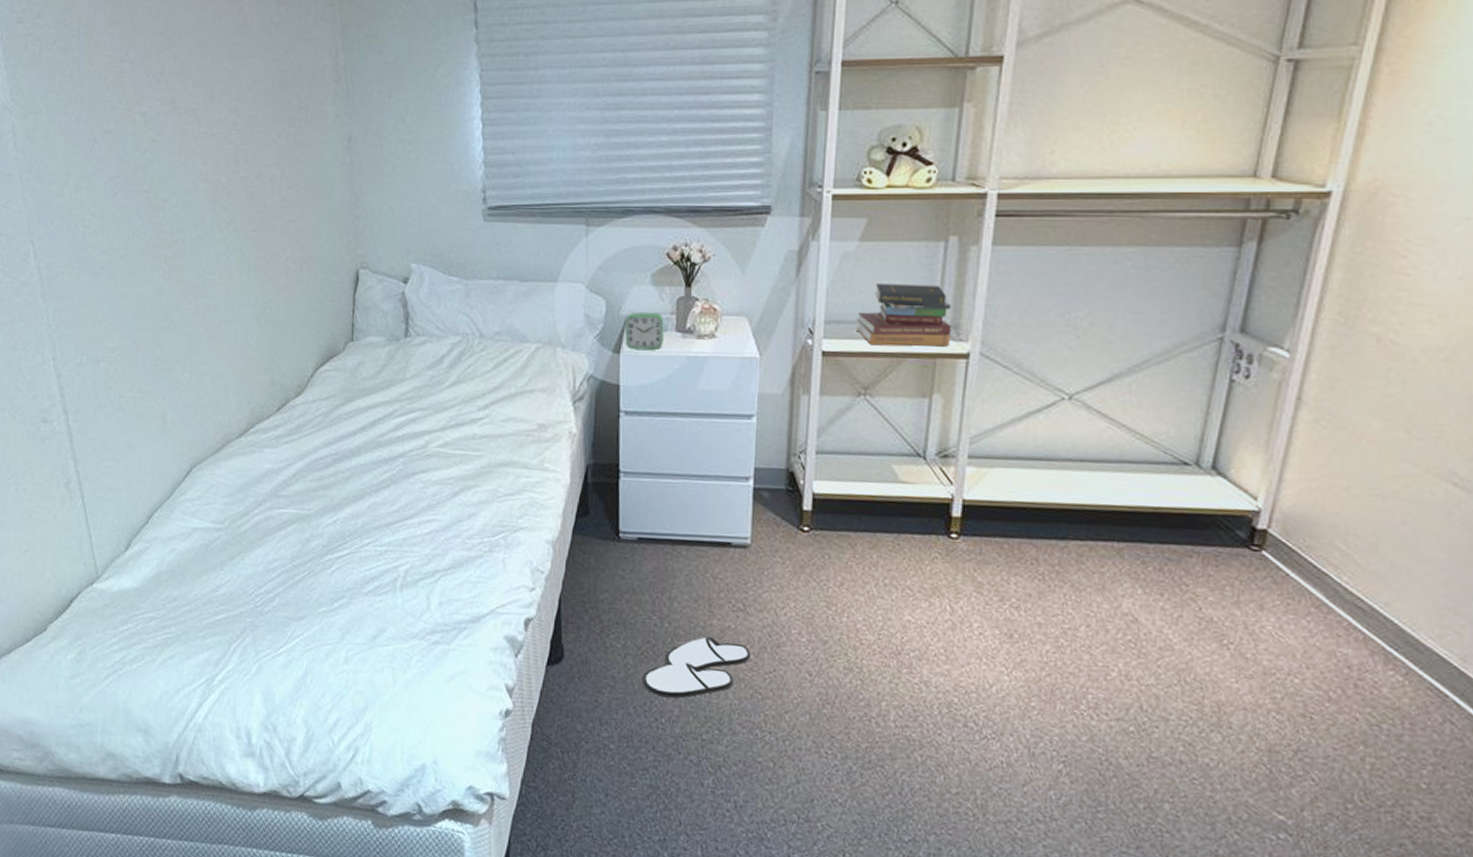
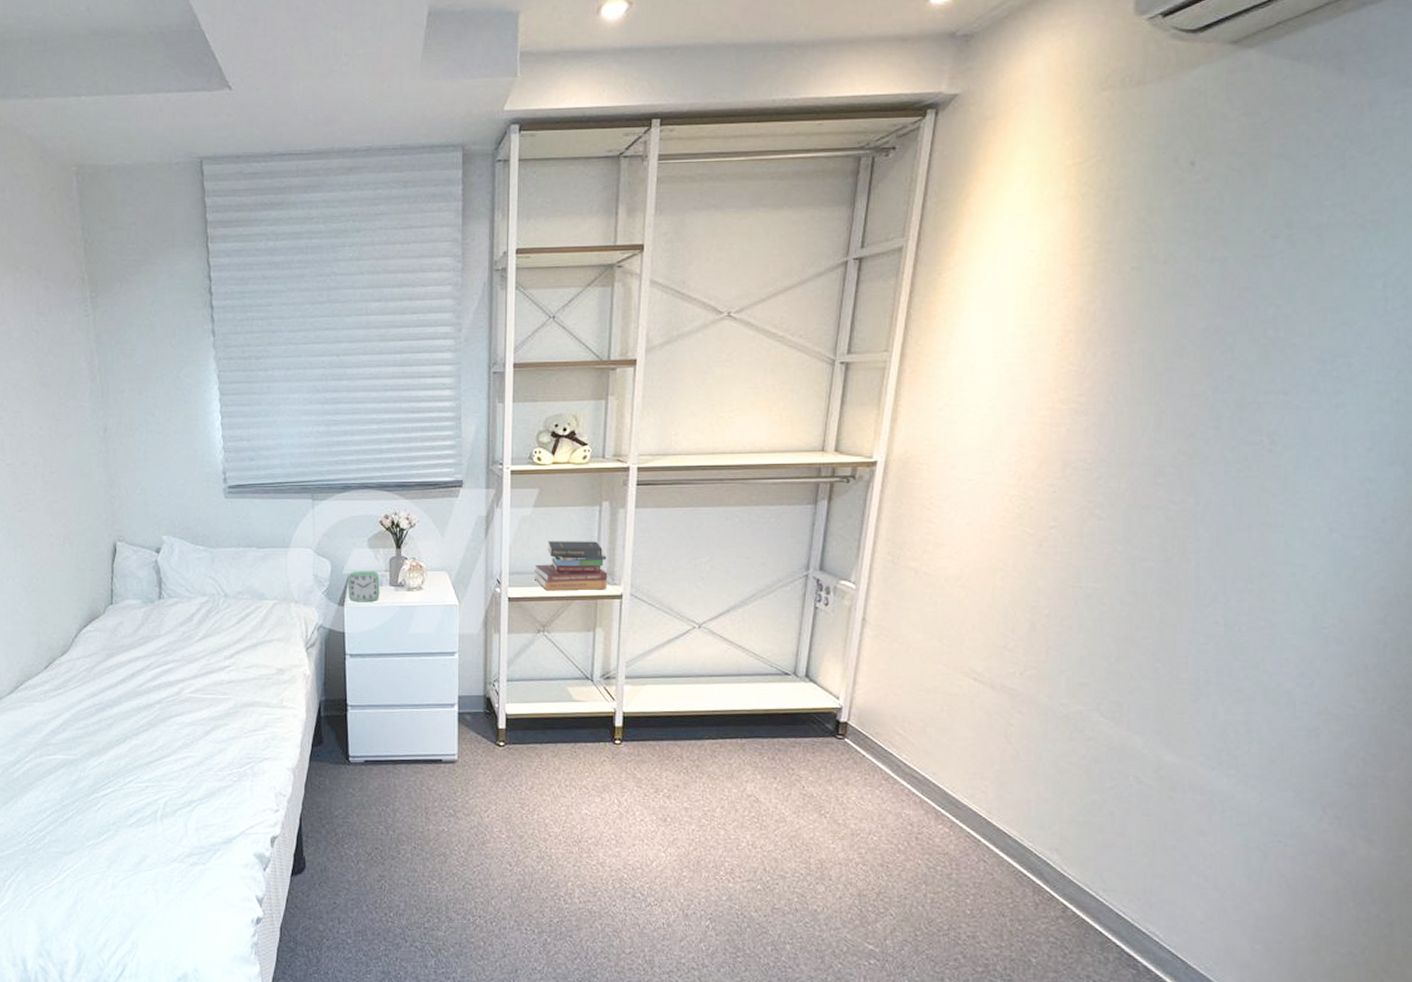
slippers: present [642,635,751,698] -> none [373,839,462,895]

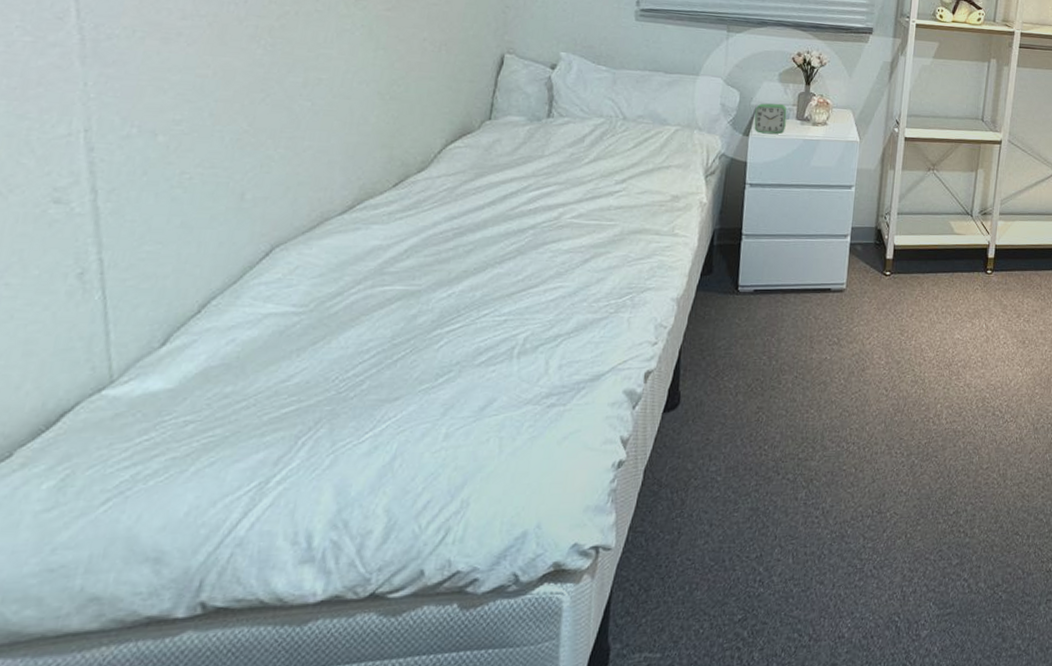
books: present [535,541,608,591] -> none [929,89,991,136]

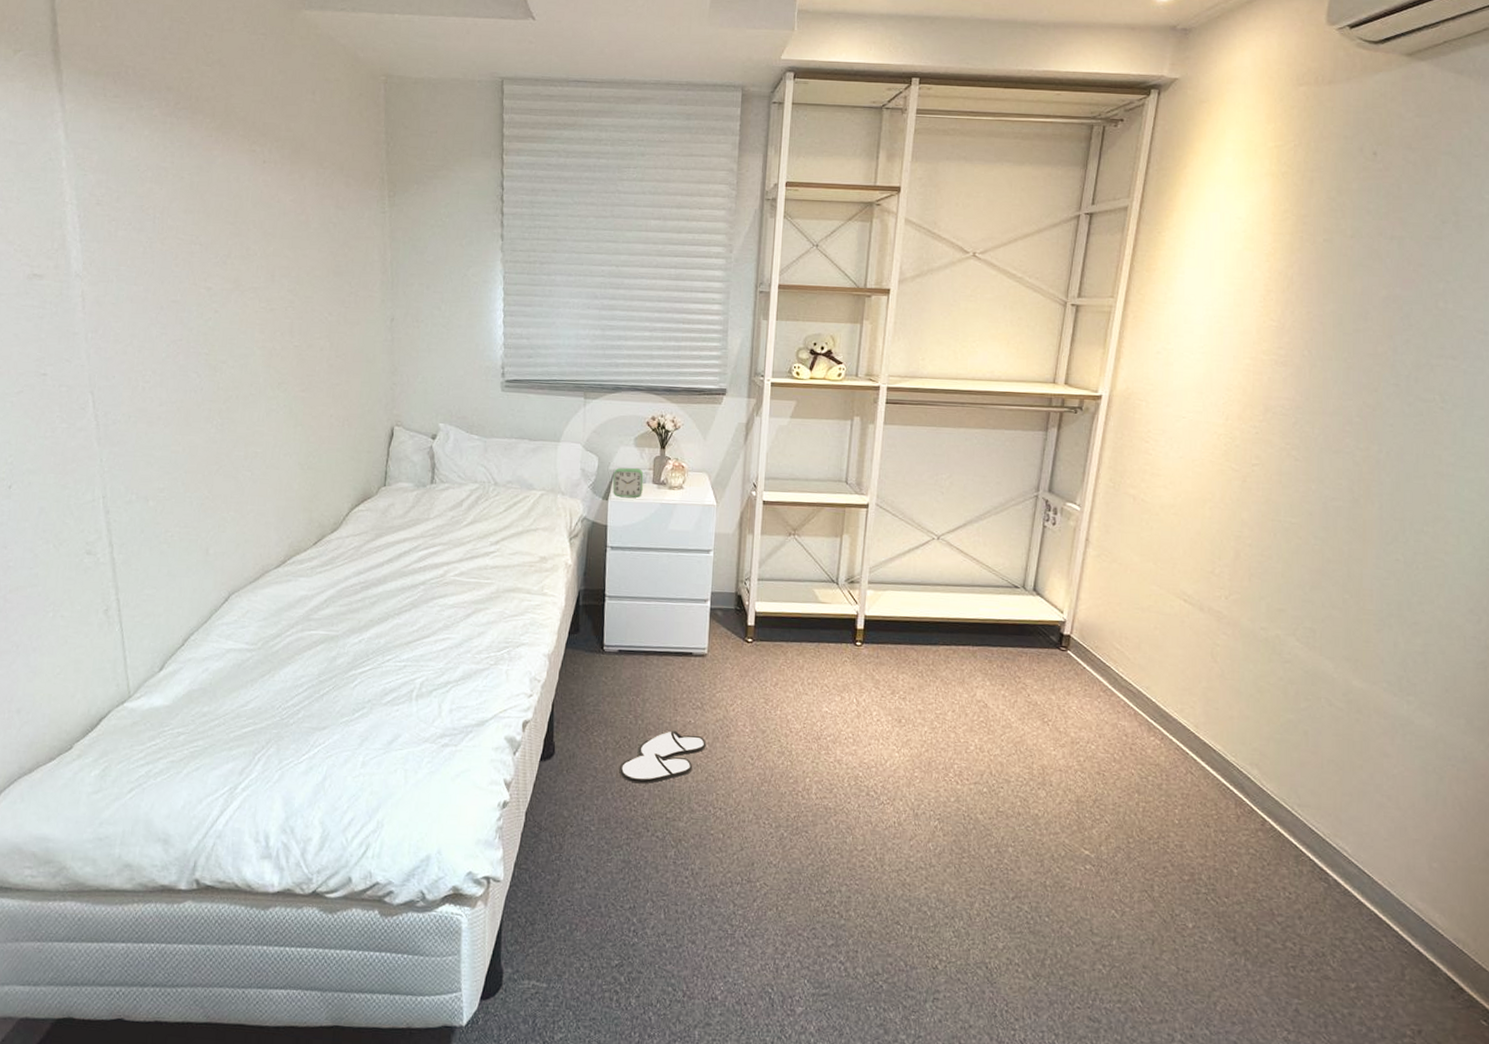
slippers: none [750,368,842,426] -> present [619,730,706,784]

